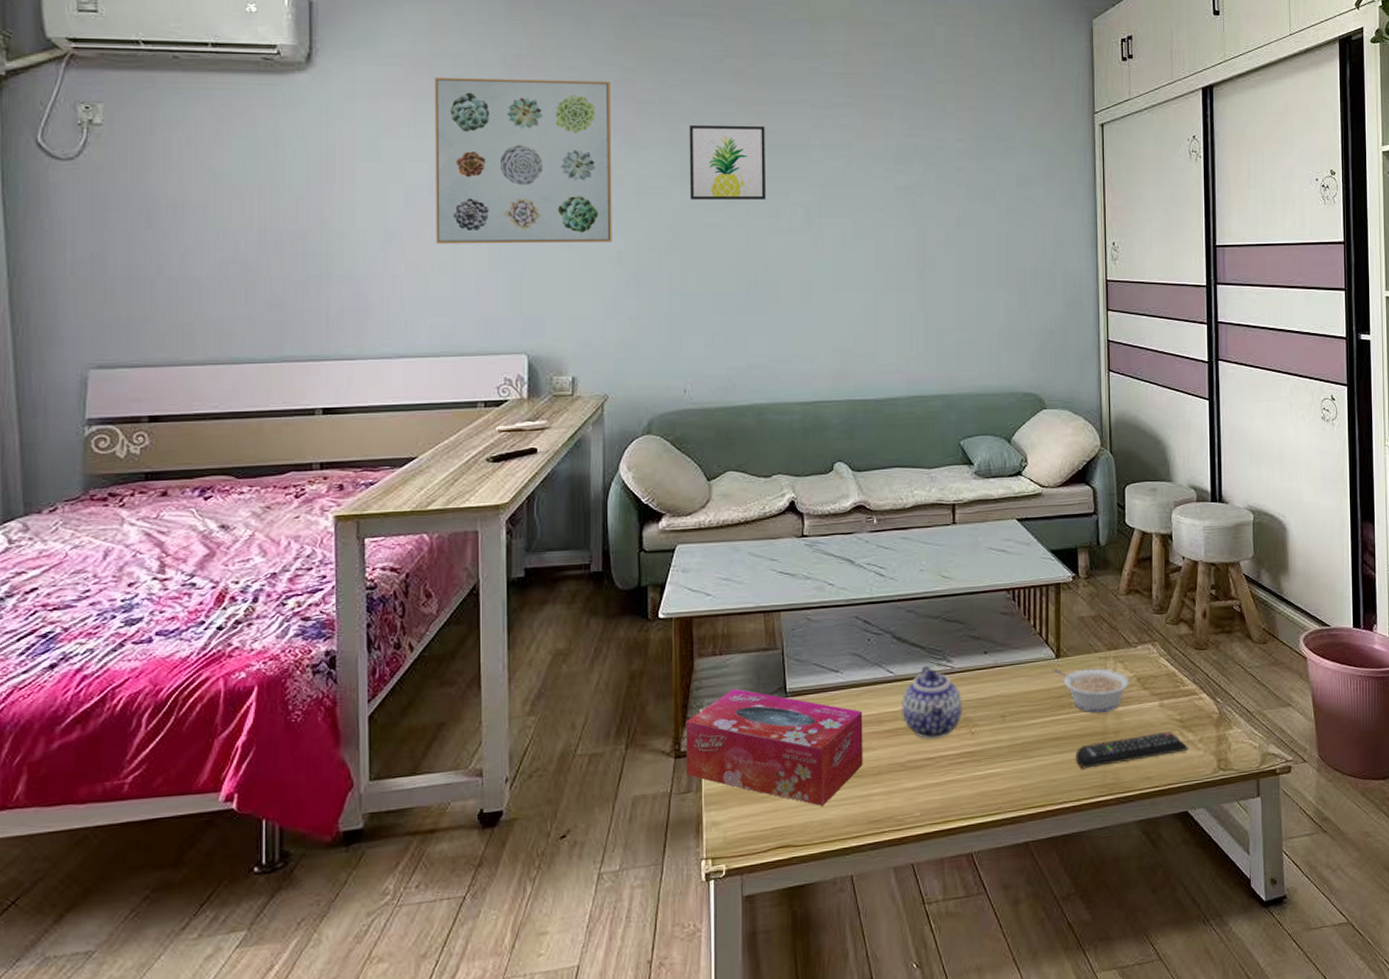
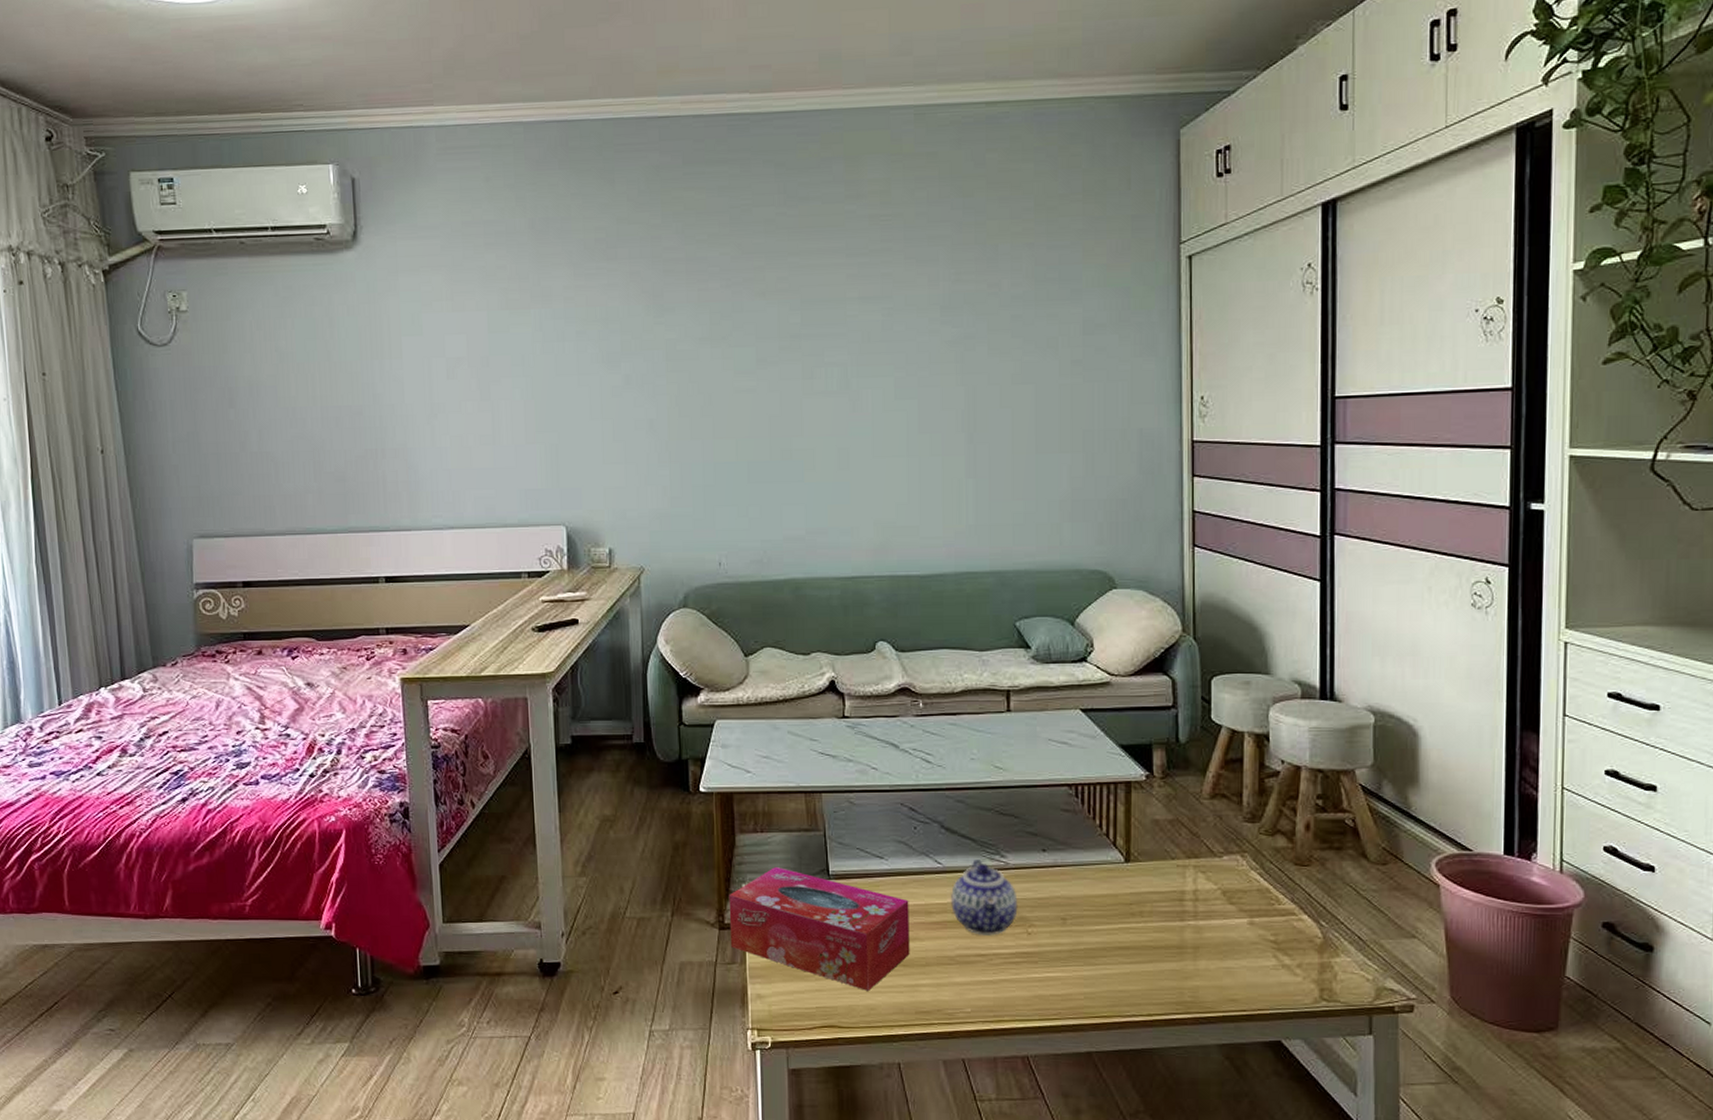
wall art: present [434,78,612,244] -> none [468,240,644,417]
wall art: present [689,124,767,201] -> none [717,280,800,364]
legume: present [1053,668,1129,713] -> none [1121,873,1212,926]
remote control: present [1076,731,1188,769] -> none [1147,952,1283,983]

